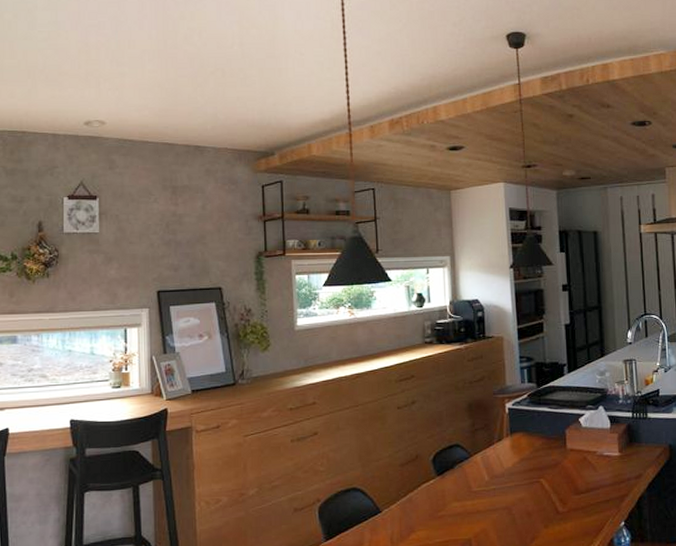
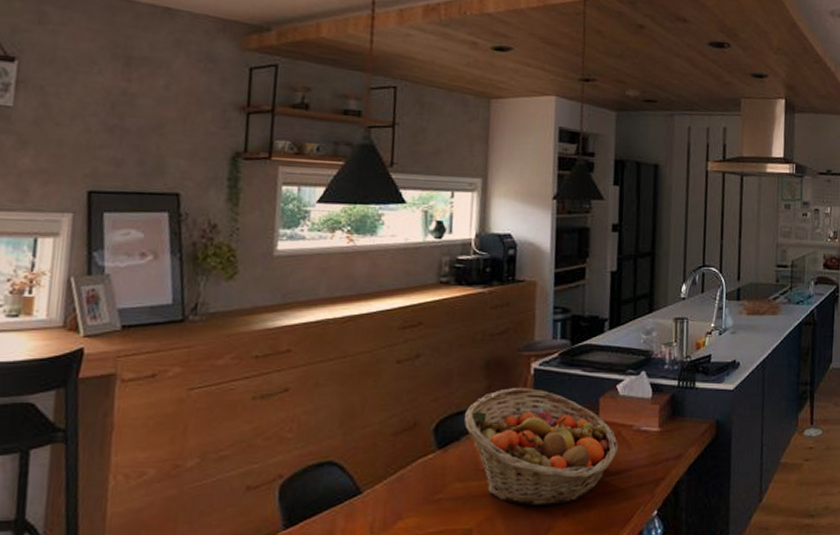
fruit basket: none [456,424,586,520] -> present [464,388,619,506]

